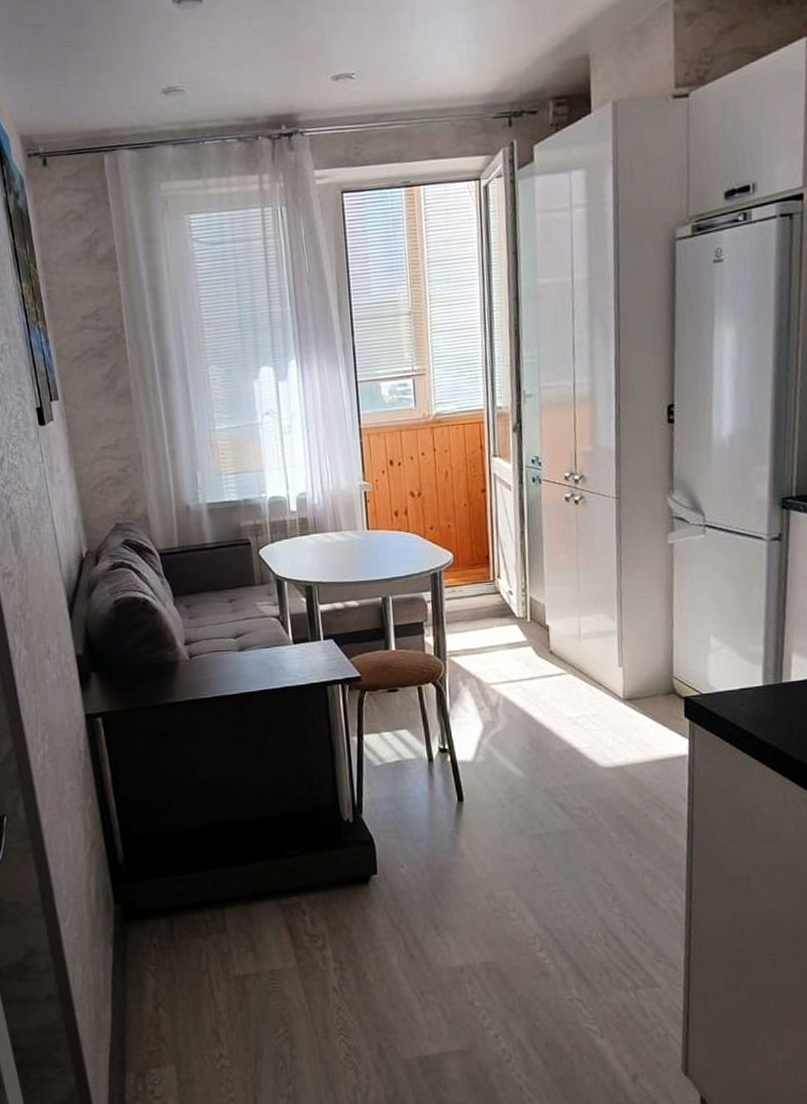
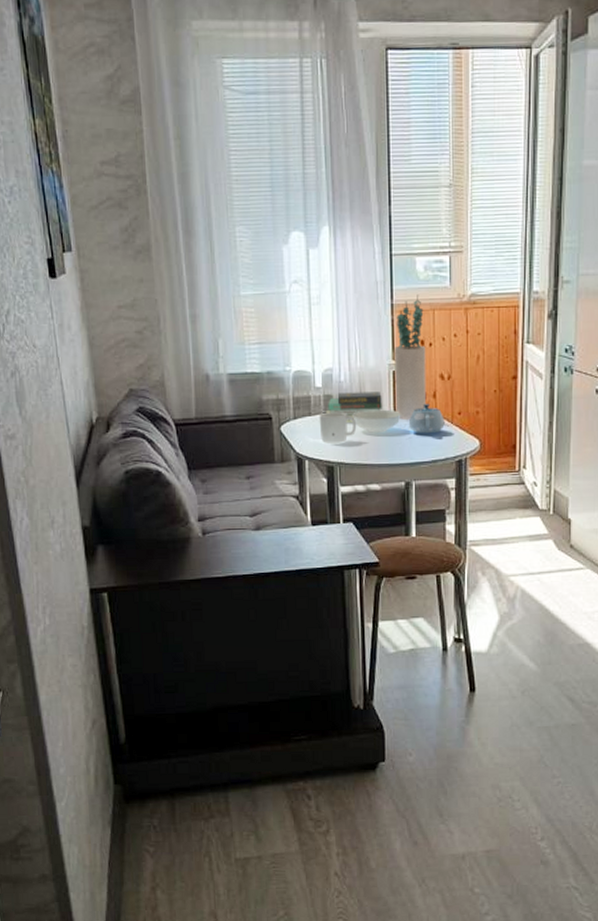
mug: none [295,533,332,565] -> present [319,412,357,445]
books: none [301,512,357,543] -> present [325,392,383,422]
bowl: none [327,529,375,552] -> present [352,409,401,433]
vase: none [364,417,399,538] -> present [394,295,427,420]
teapot: none [382,520,418,551] -> present [408,403,445,434]

